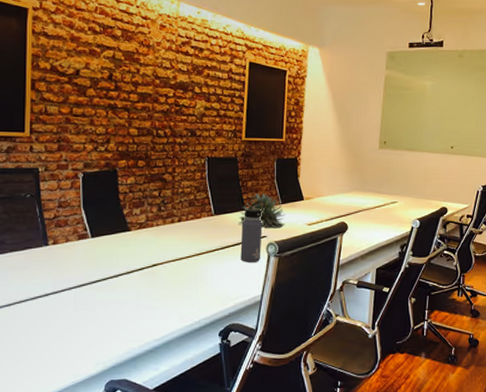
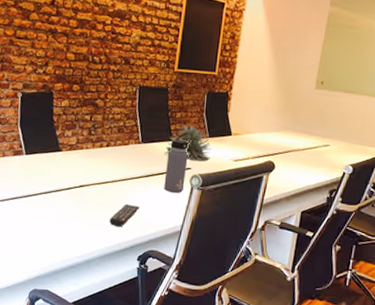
remote control: none [187,278,217,304] -> present [109,203,140,227]

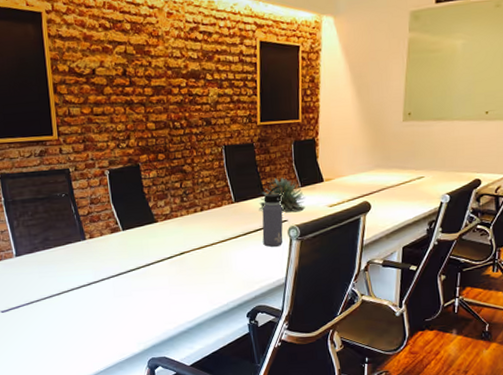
remote control: present [109,203,140,227] -> none [214,264,242,288]

